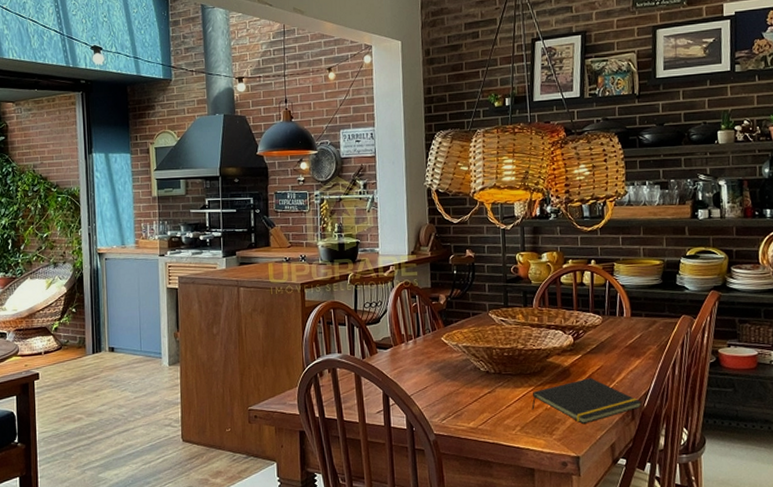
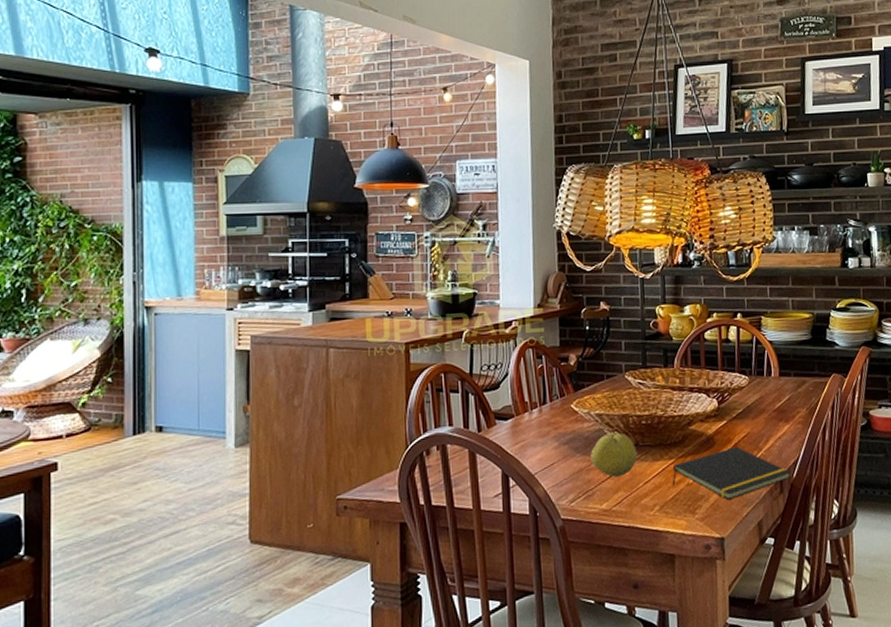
fruit: none [459,361,501,401] -> present [590,431,638,477]

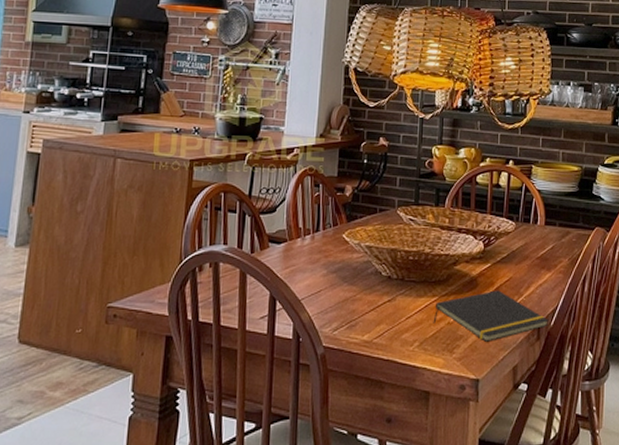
fruit: present [590,431,638,477] -> none [357,264,402,309]

